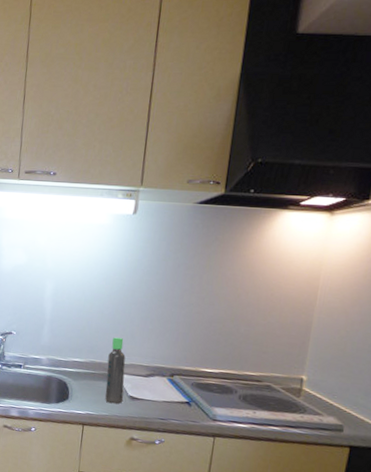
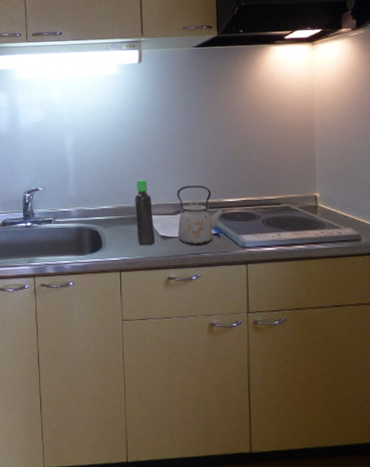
kettle: none [147,349,200,412] -> present [177,186,225,245]

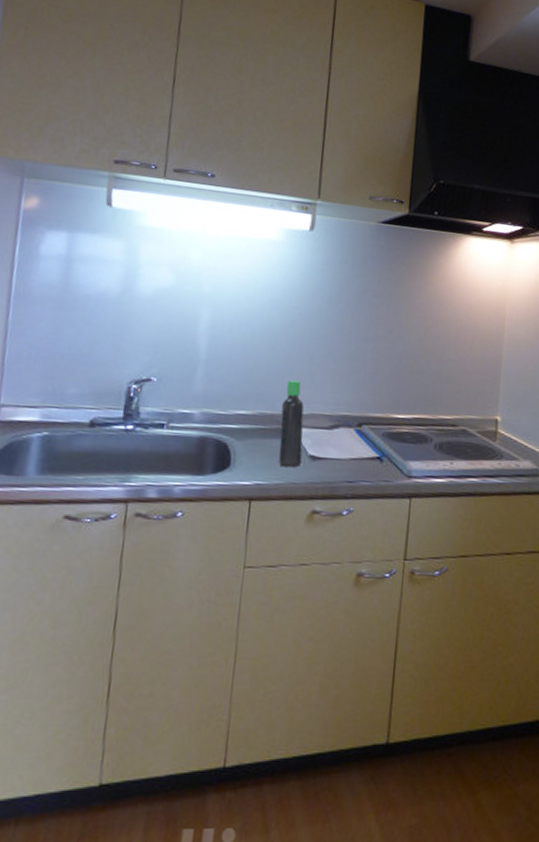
kettle: present [177,186,225,245] -> none [331,393,392,471]

